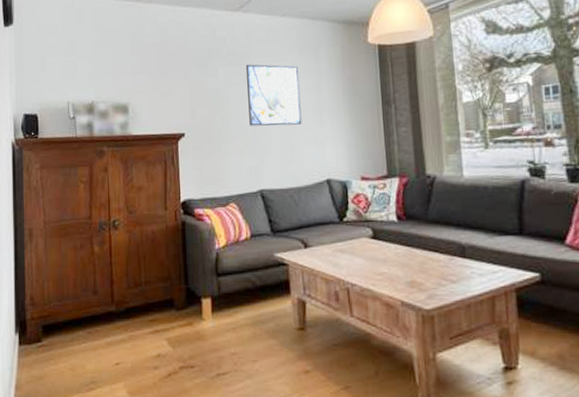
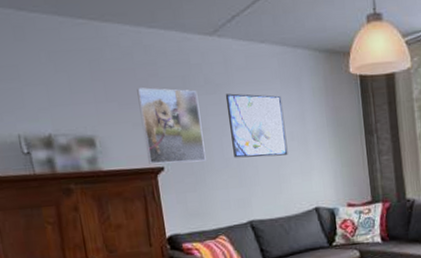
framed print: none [168,59,223,131] -> present [137,87,206,165]

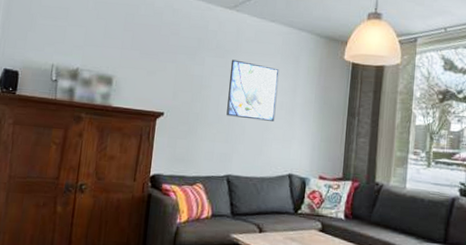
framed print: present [137,87,206,165] -> none [152,42,208,114]

